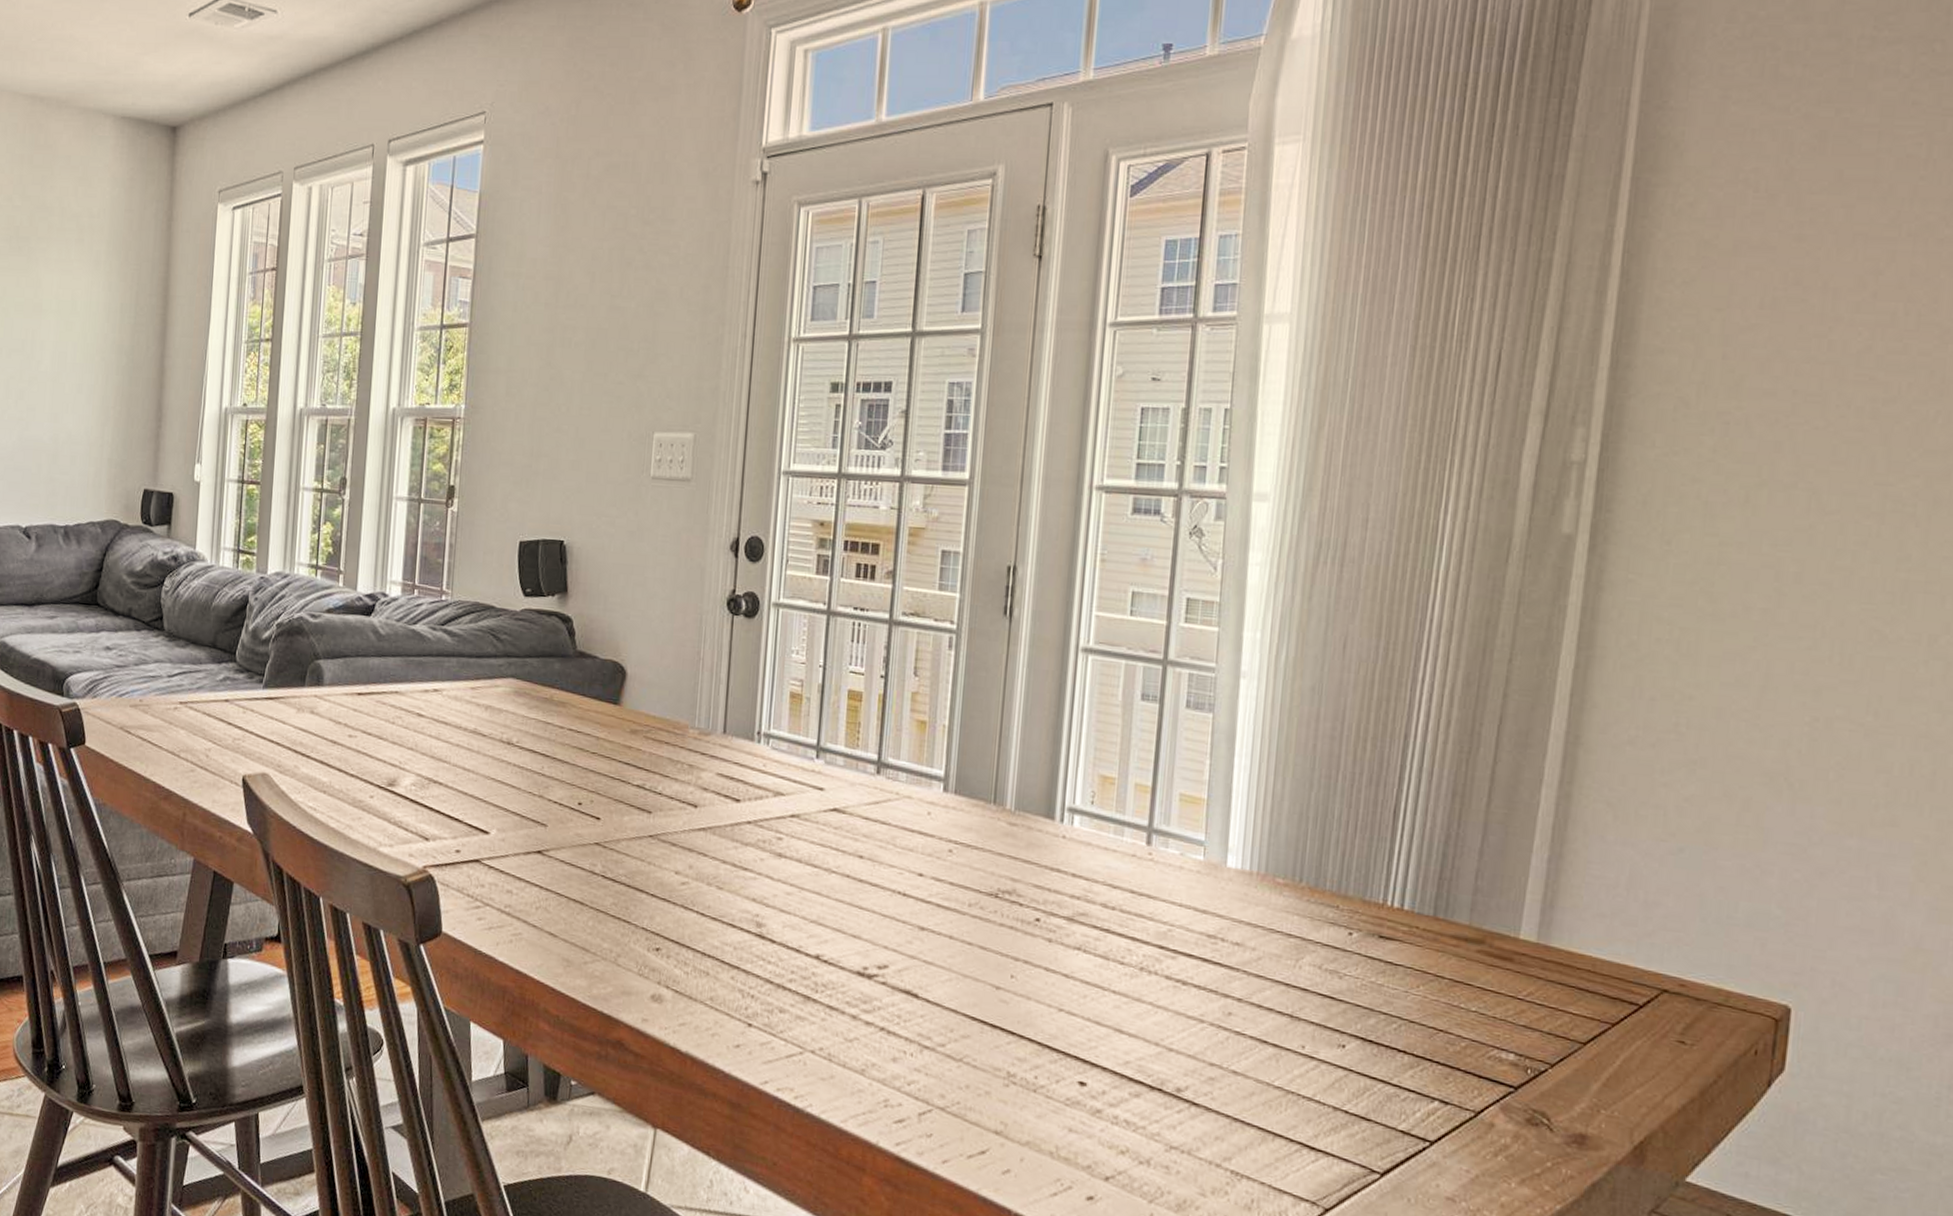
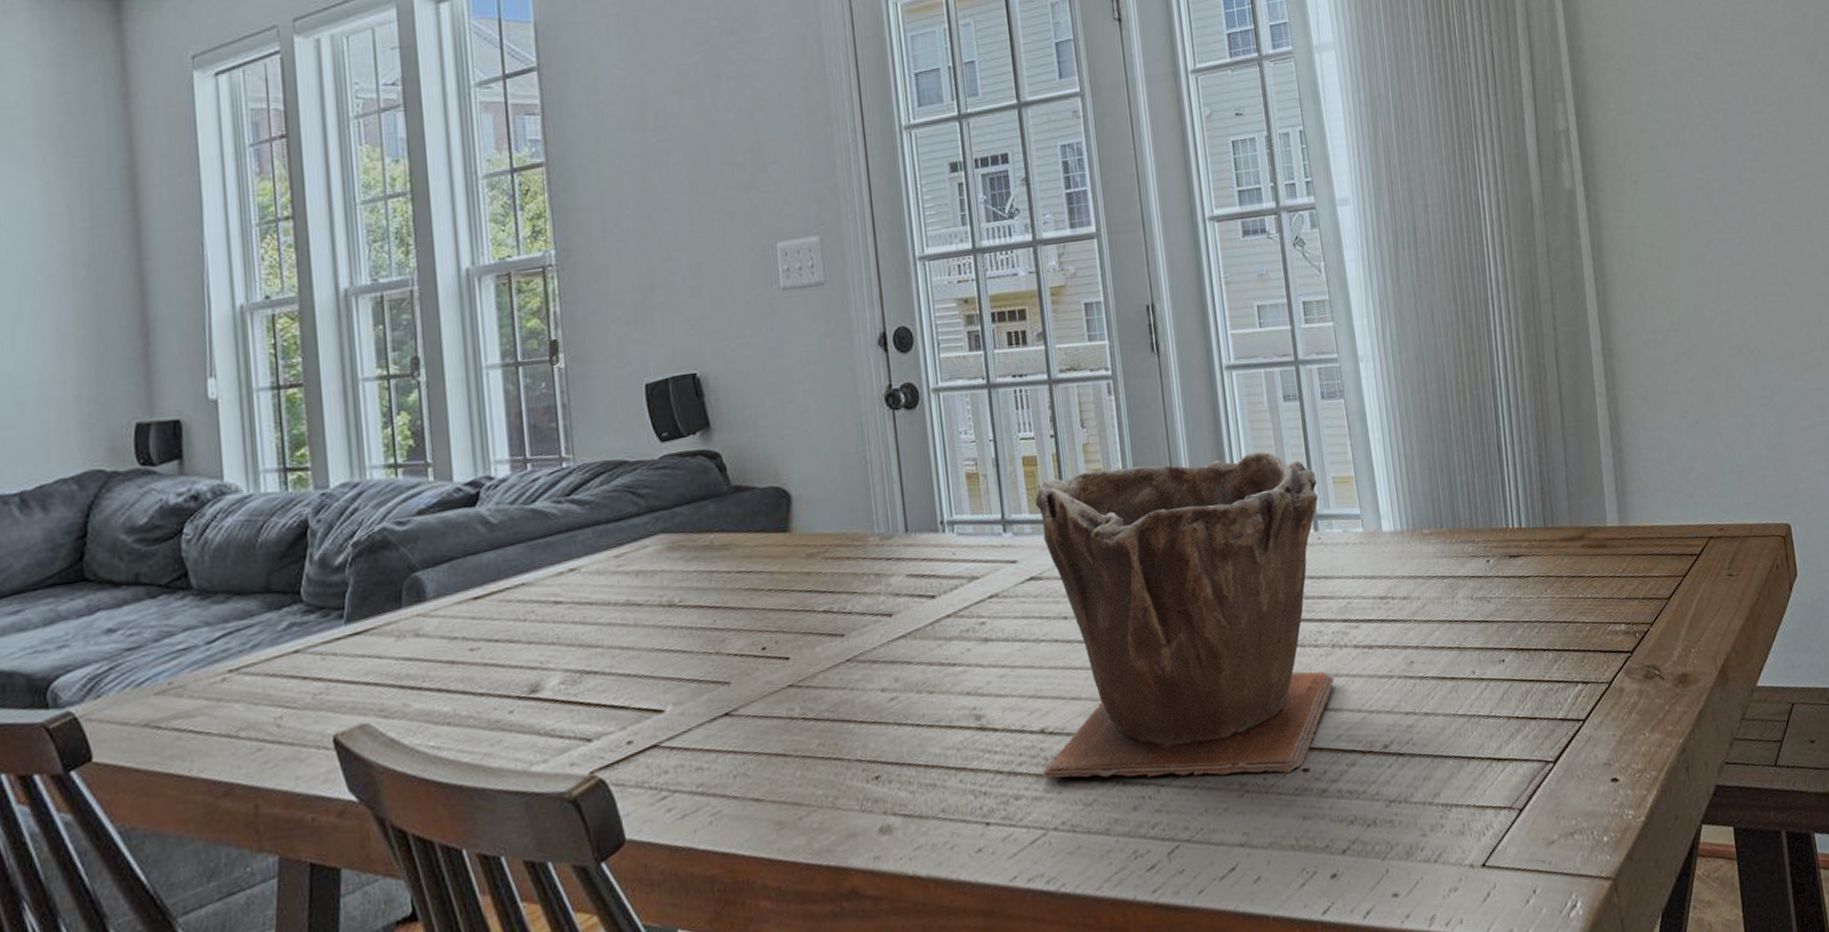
plant pot: none [810,718,1161,1081] -> present [1035,451,1334,779]

